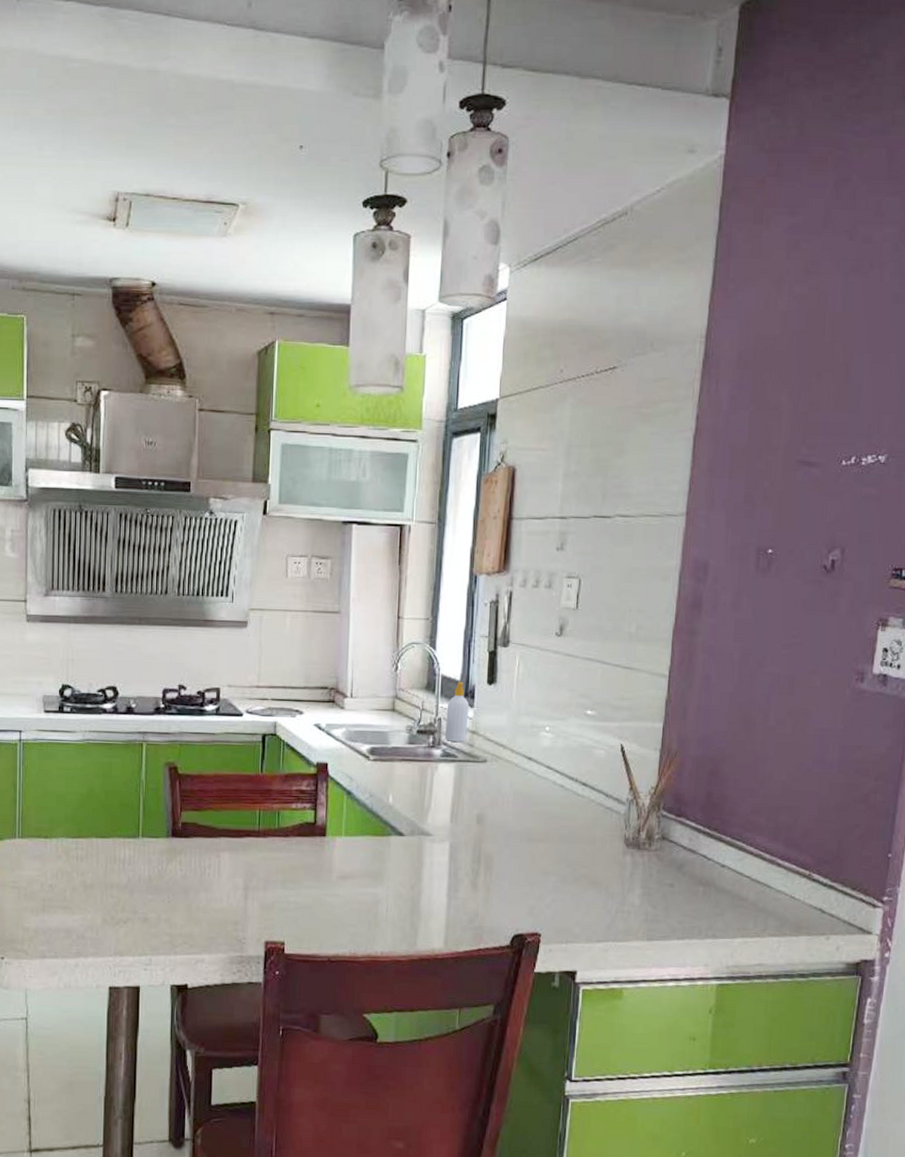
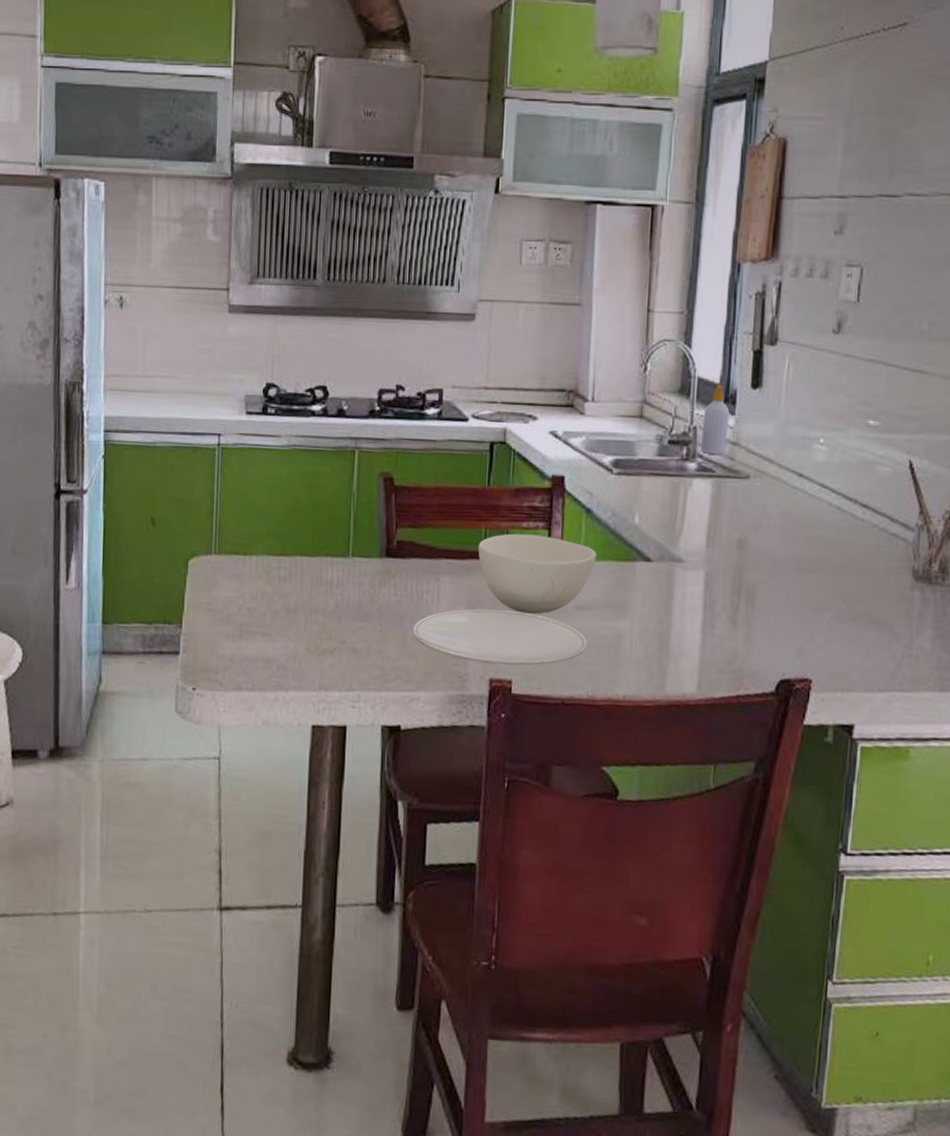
plate: none [197,880,350,930] -> present [413,609,588,666]
bowl: none [253,814,356,884] -> present [477,533,597,614]

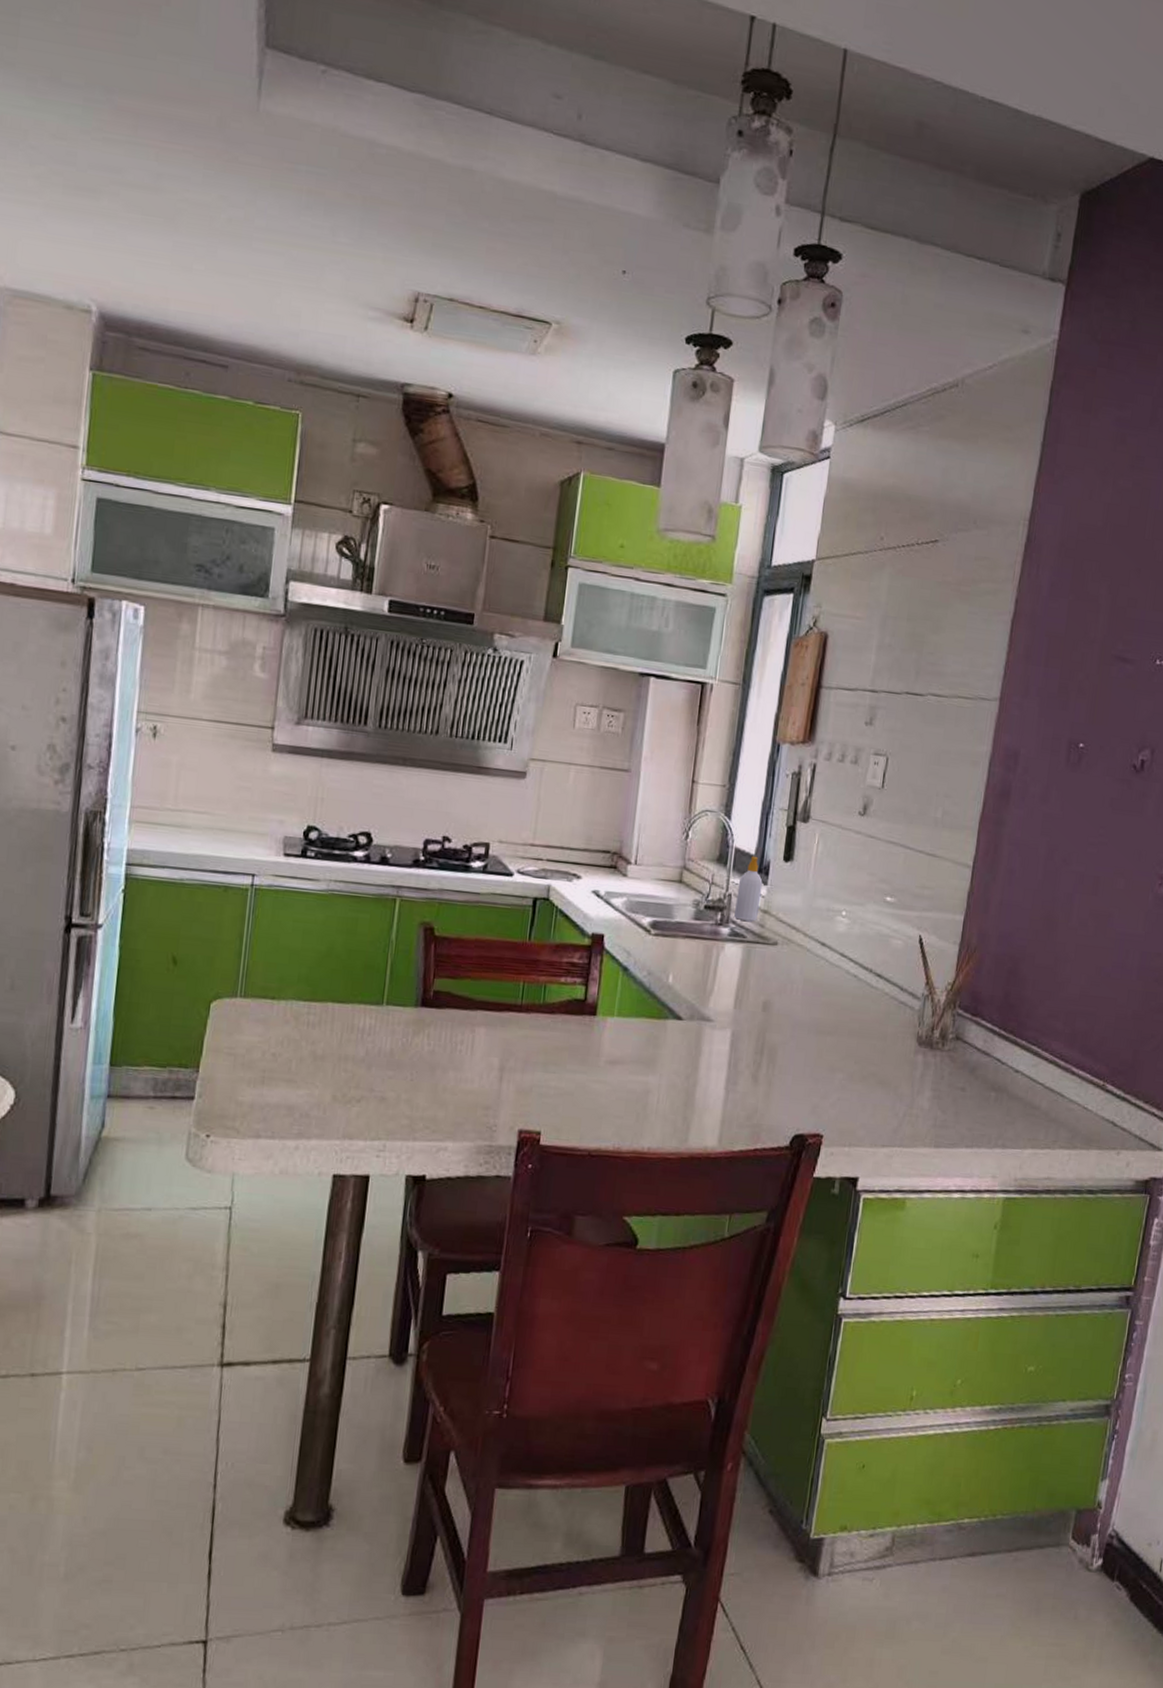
plate: present [413,609,588,666] -> none [444,1060,617,1118]
bowl: present [477,533,597,614] -> none [514,988,631,1067]

